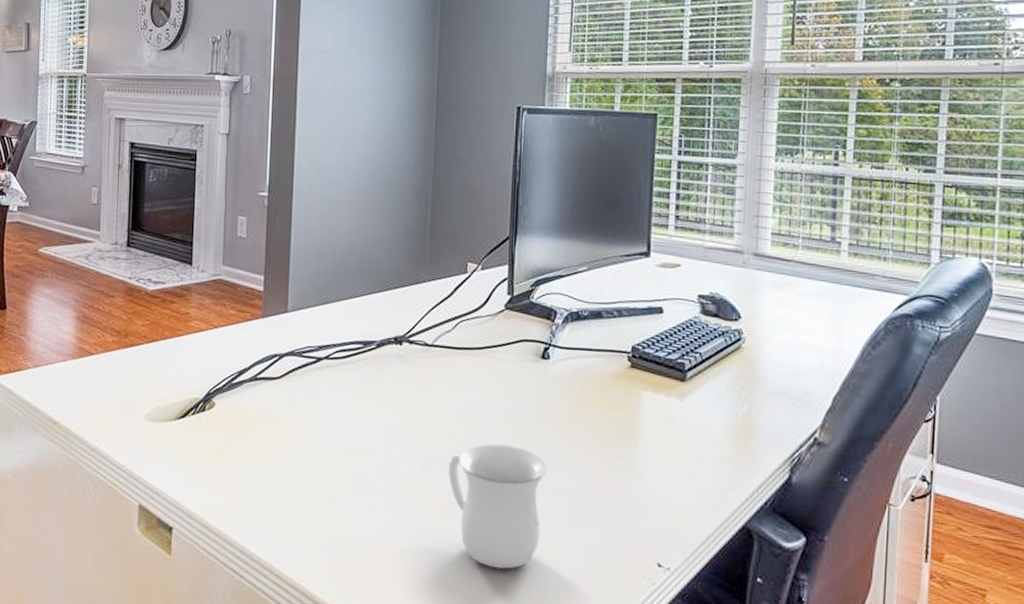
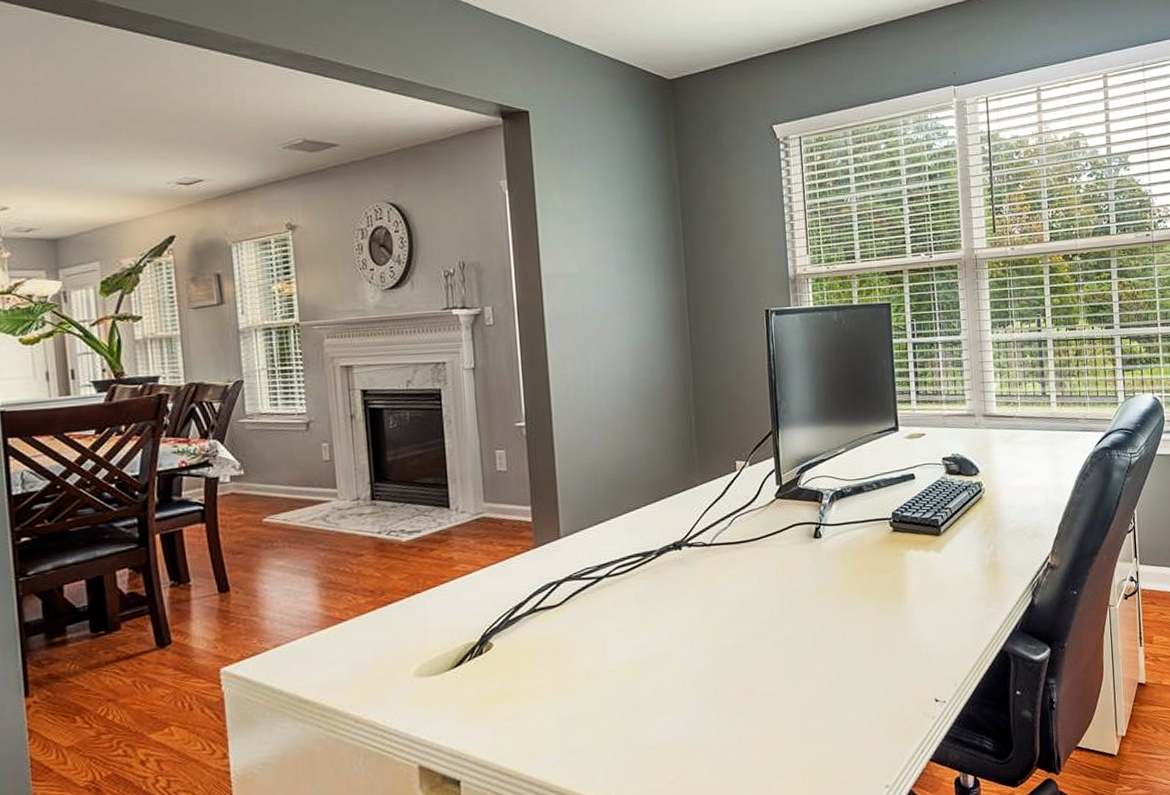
mug: present [448,444,547,569] -> none [739,623,831,739]

